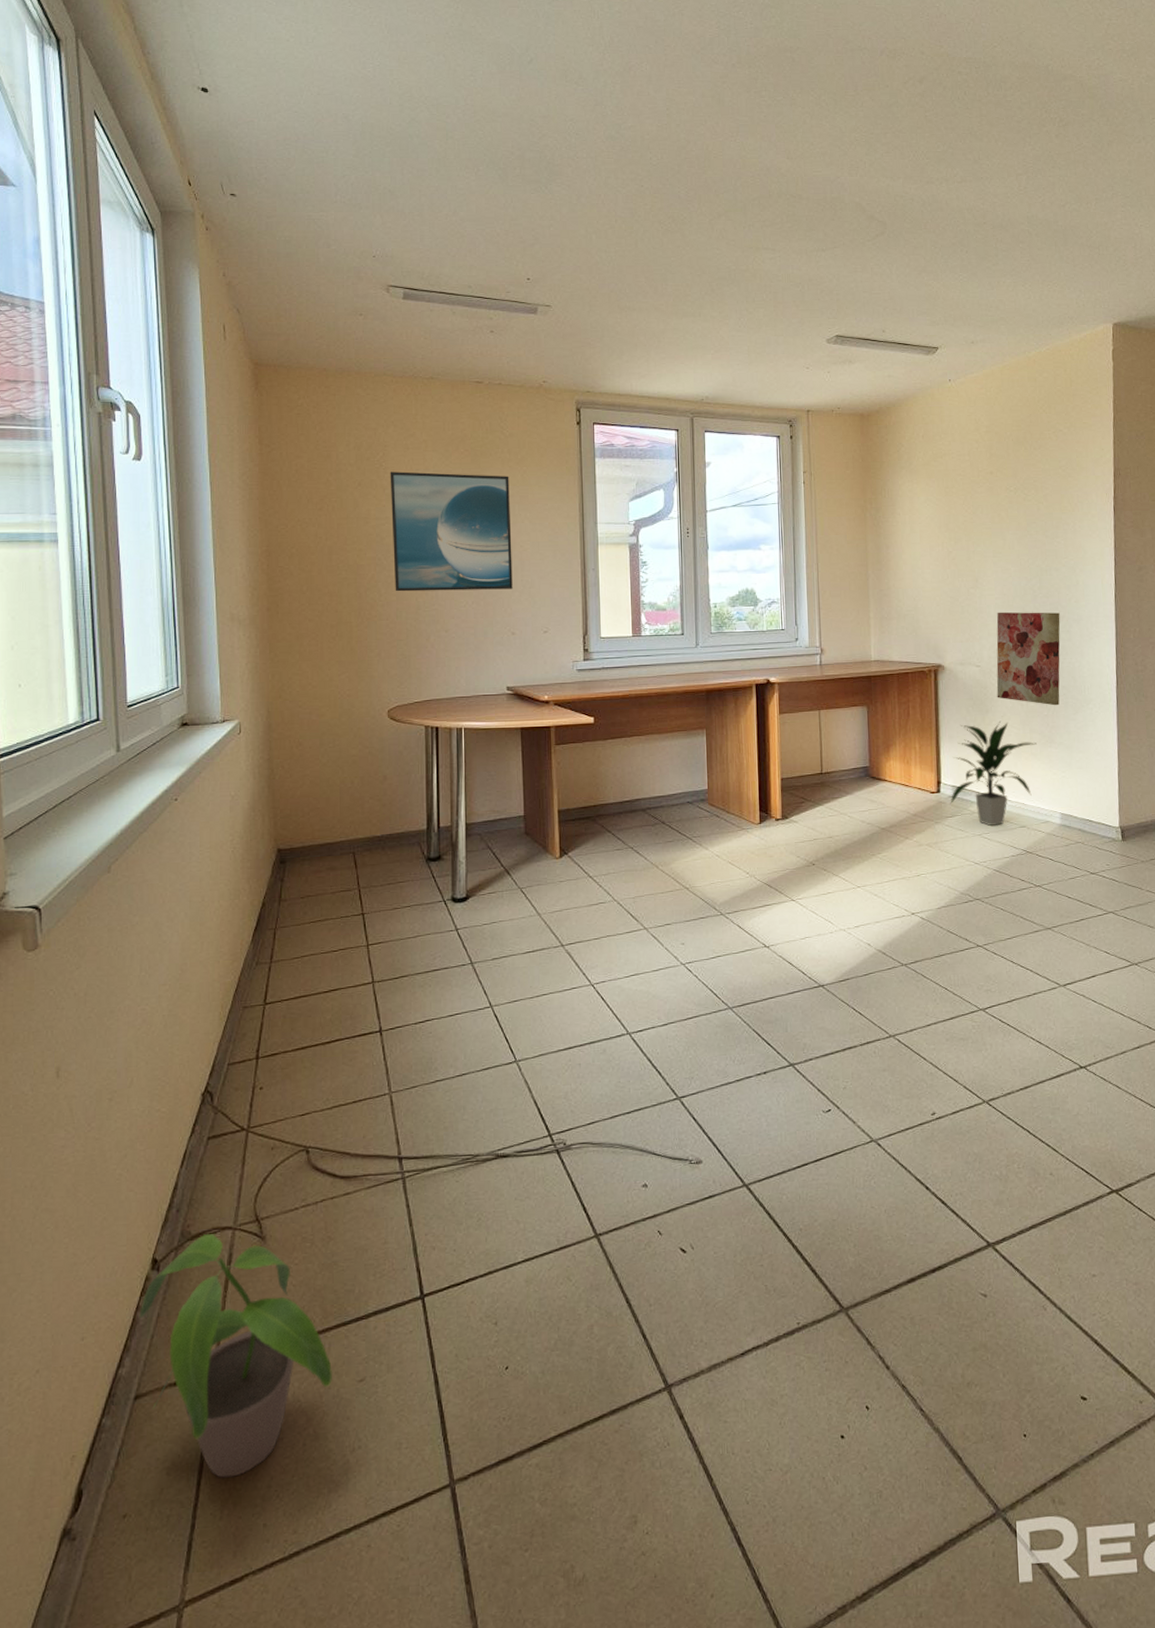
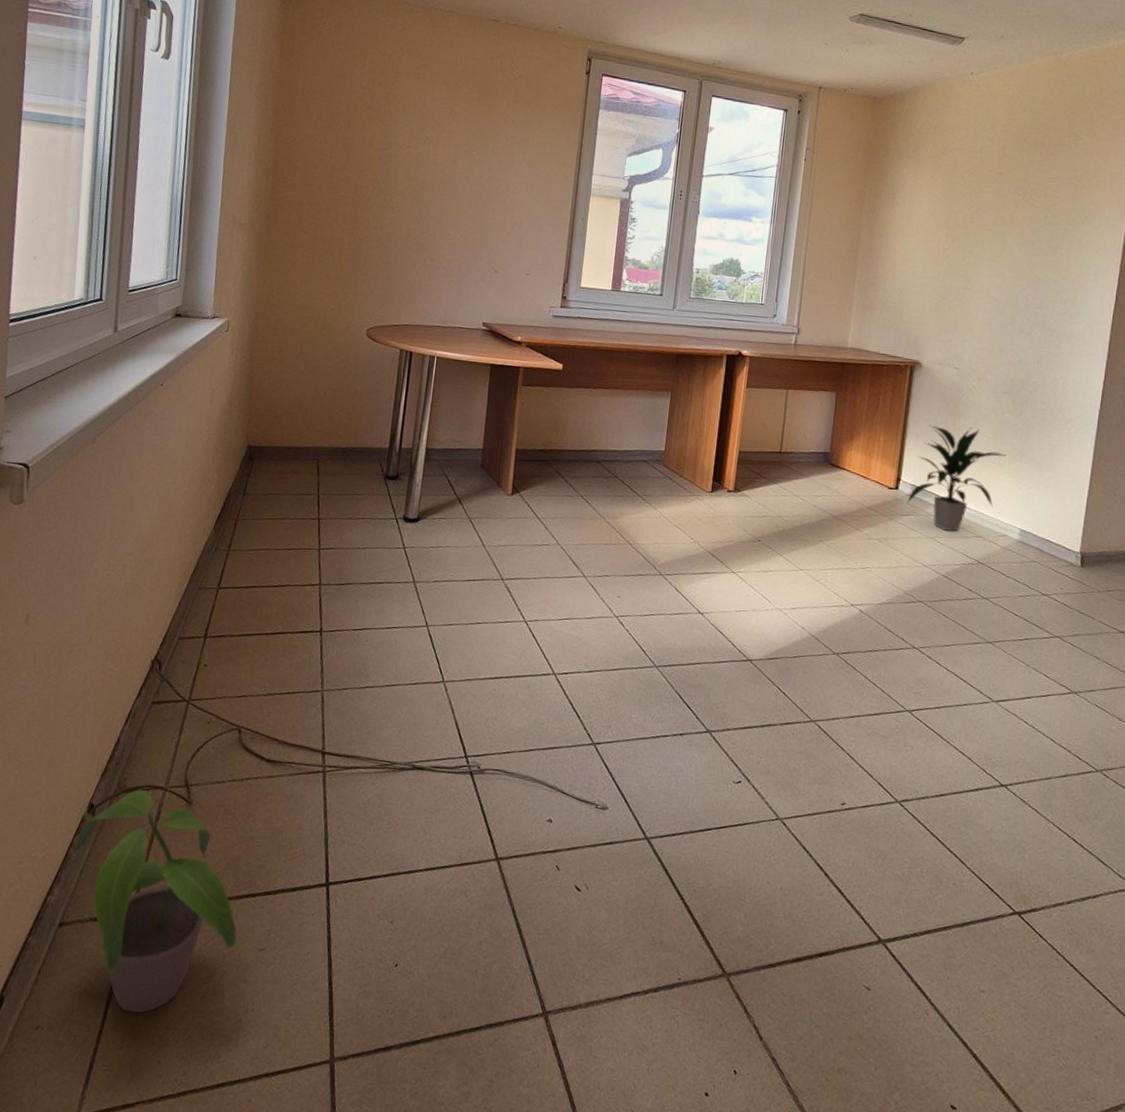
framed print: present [390,471,513,592] -> none [389,99,513,228]
wall art: present [996,611,1061,706] -> none [972,316,1051,421]

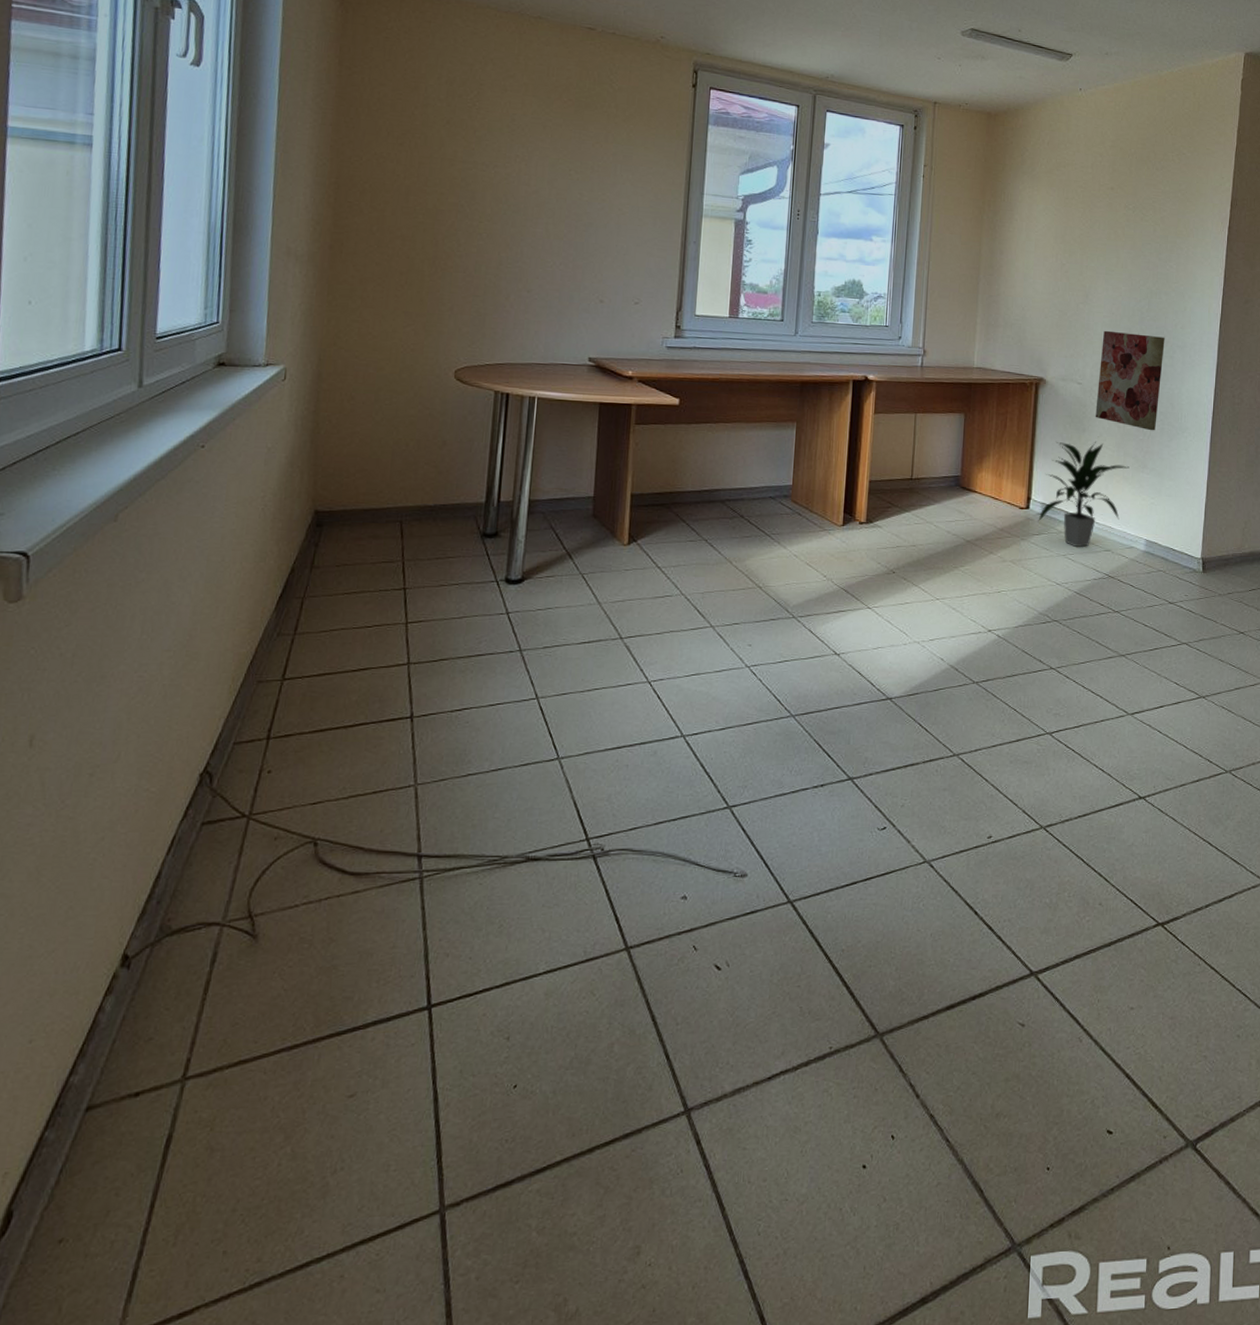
potted plant: present [72,789,238,1013] -> none [101,928,321,1200]
wall art: none [972,316,1051,421] -> present [1095,330,1165,431]

